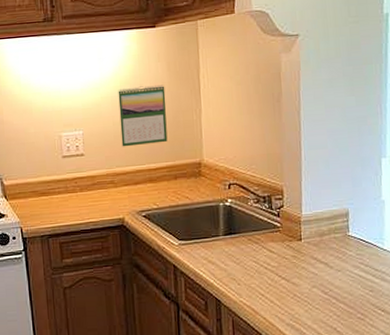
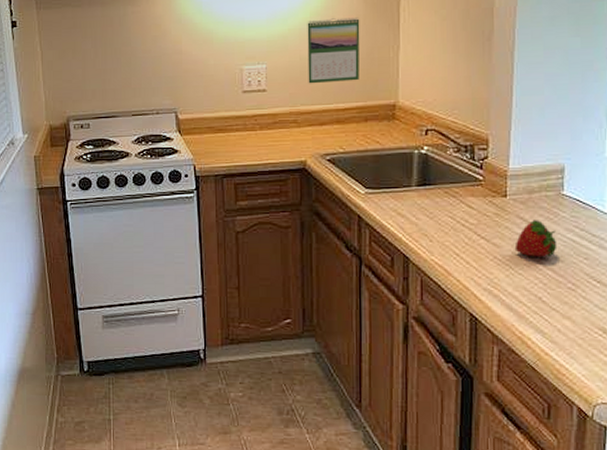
fruit: none [311,259,347,293] -> present [514,220,558,257]

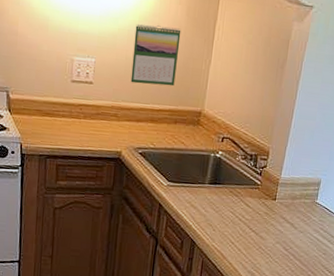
fruit: present [514,220,558,257] -> none [275,221,307,251]

